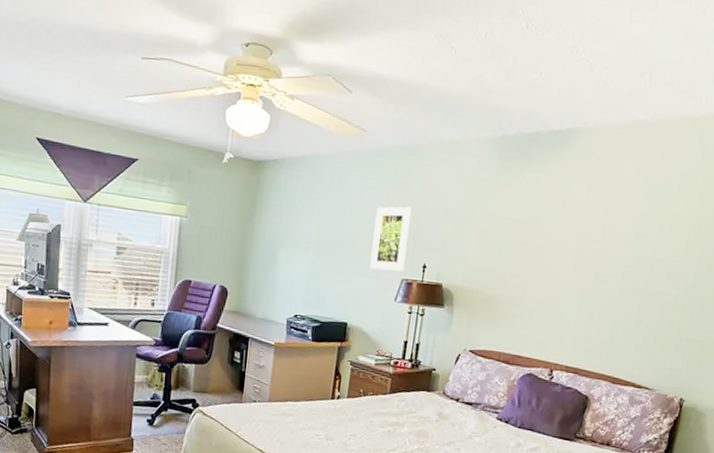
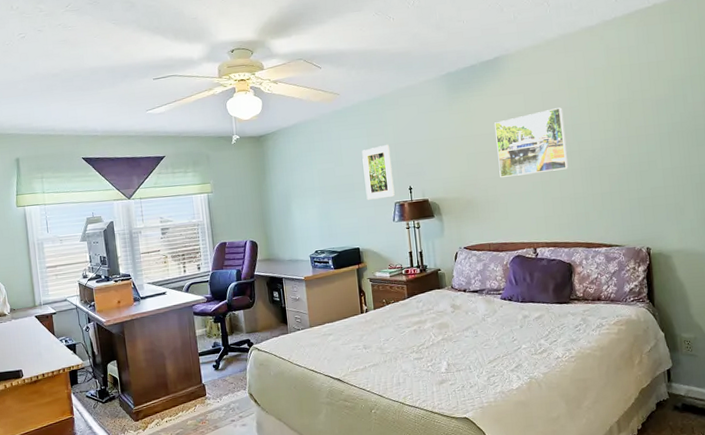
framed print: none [534,208,631,286] -> present [495,107,569,177]

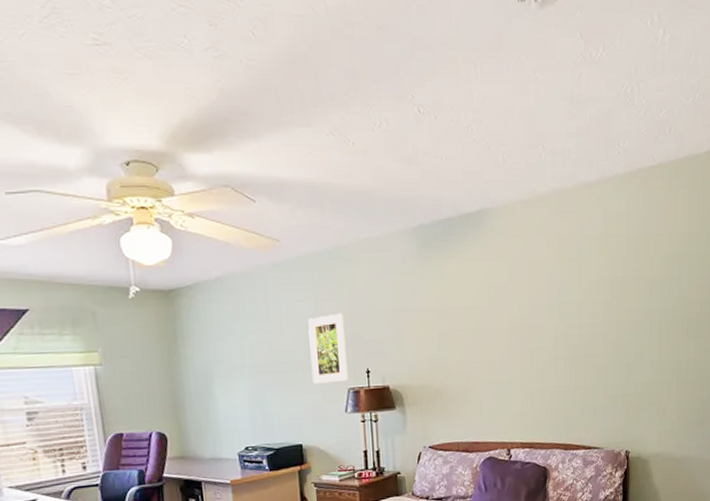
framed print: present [495,107,569,177] -> none [472,281,552,363]

